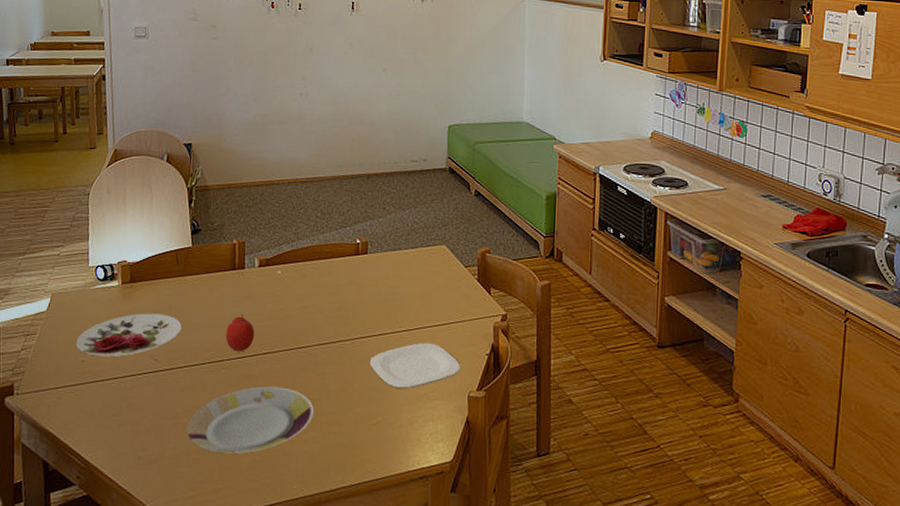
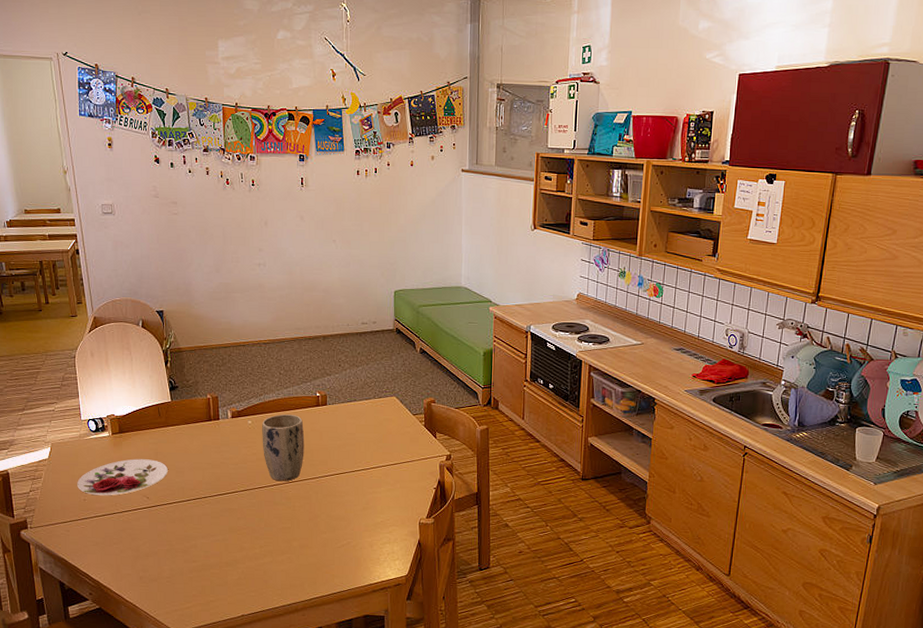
plate: present [186,386,314,454] -> none [180,518,287,573]
fruit: present [225,314,255,352] -> none [207,458,232,490]
plant pot: none [291,263,340,343] -> present [262,414,305,482]
plate: present [369,342,460,389] -> none [333,479,412,518]

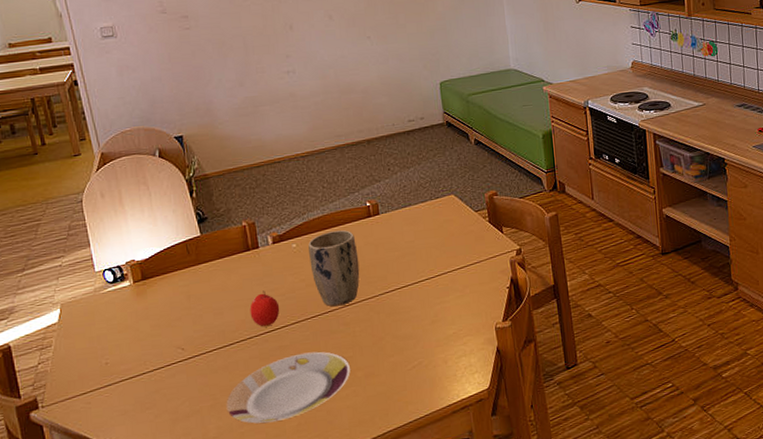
plate: present [77,459,168,496] -> none [96,304,204,357]
plate: none [180,518,287,573] -> present [226,351,350,424]
fruit: none [207,458,232,490] -> present [250,290,280,327]

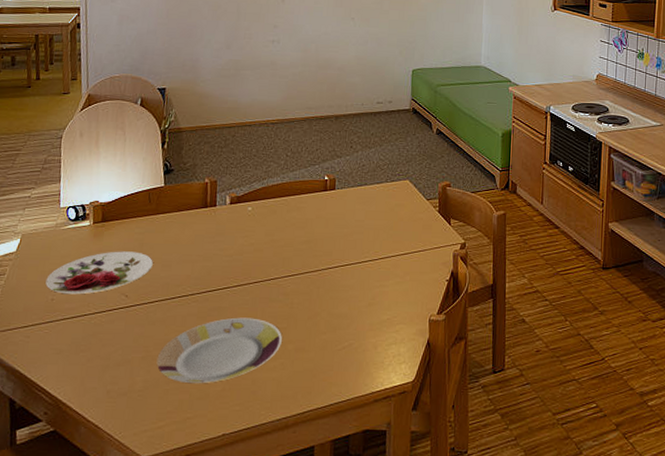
plate: none [96,304,204,357] -> present [45,251,153,295]
fruit: present [250,290,280,327] -> none [196,249,226,286]
plant pot: present [308,230,360,307] -> none [261,200,309,275]

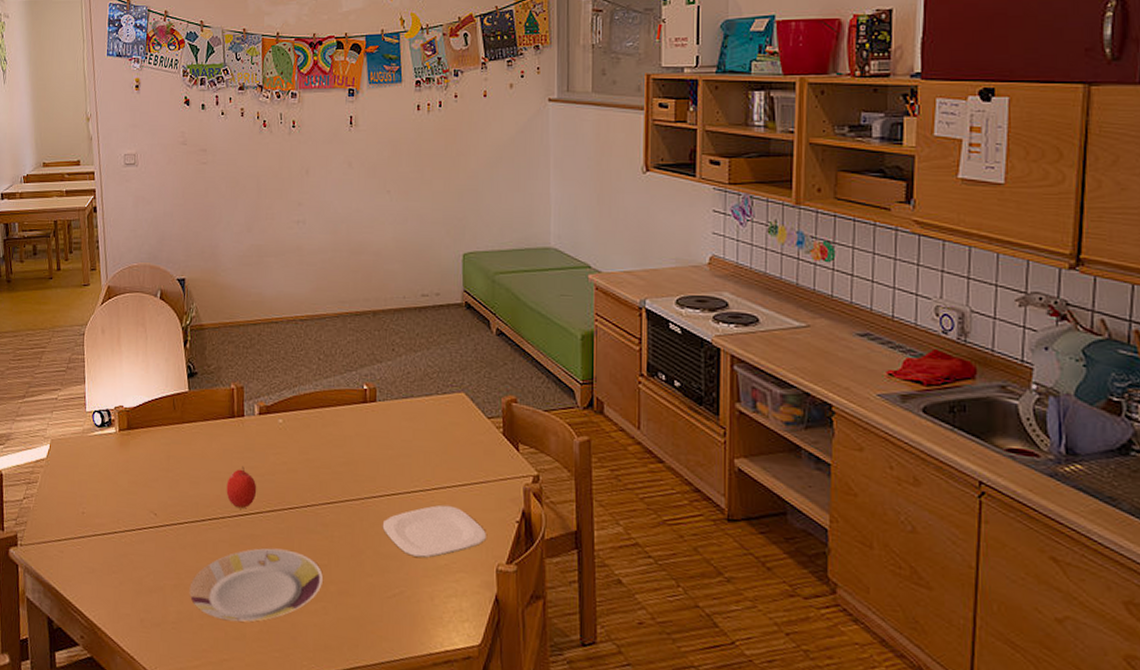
plate: present [45,251,153,295] -> none [76,463,181,509]
fruit: none [196,249,226,286] -> present [226,466,257,509]
plate: none [336,271,422,316] -> present [382,505,486,558]

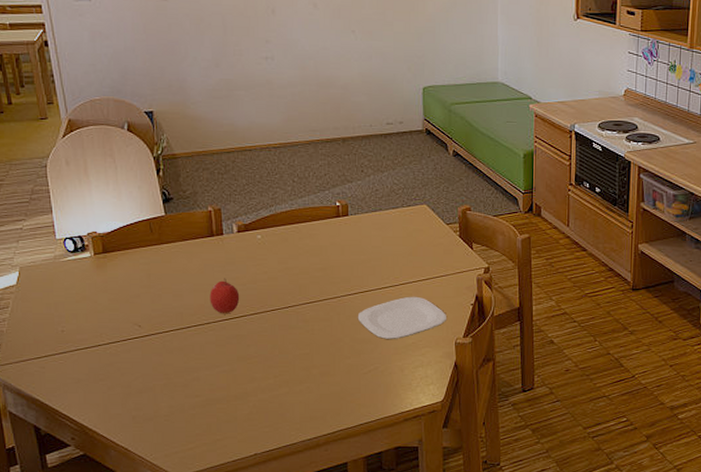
plate: present [189,548,323,622] -> none [179,344,306,408]

